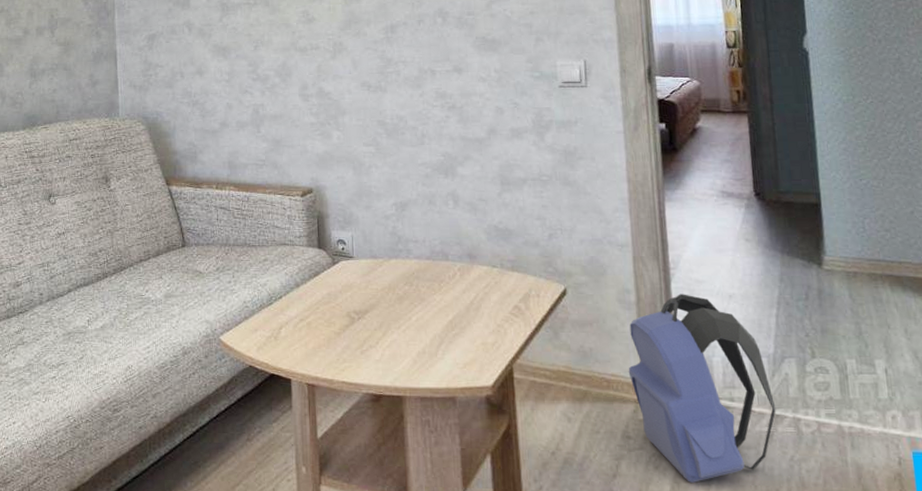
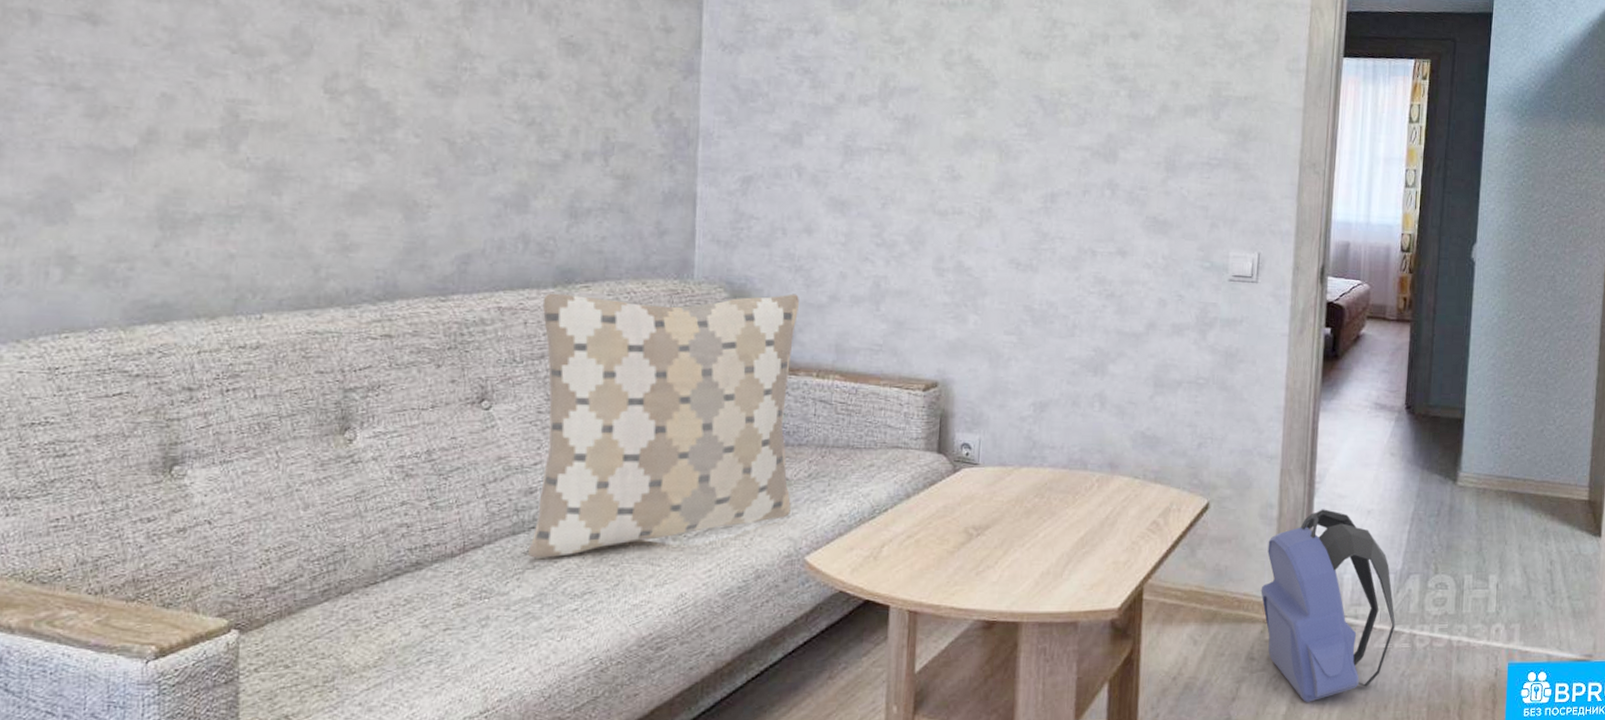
pillow: none [17,123,205,336] -> present [528,293,799,558]

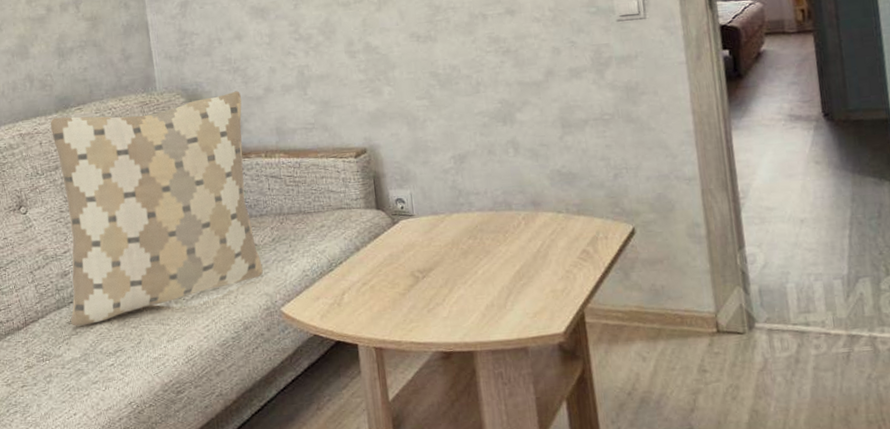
backpack: present [1260,509,1396,702] -> none [701,222,852,410]

